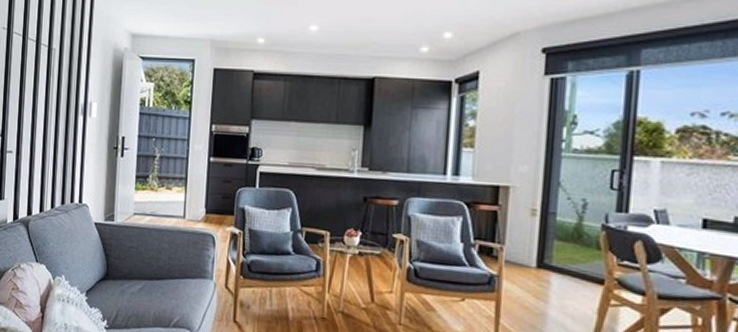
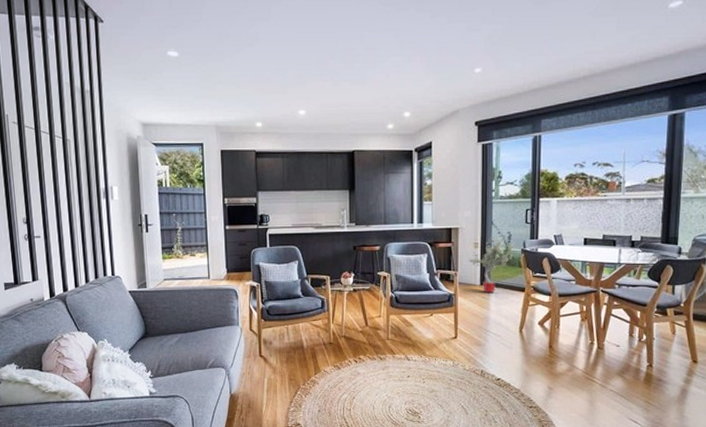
potted tree: none [521,202,591,282] -> present [468,236,514,294]

